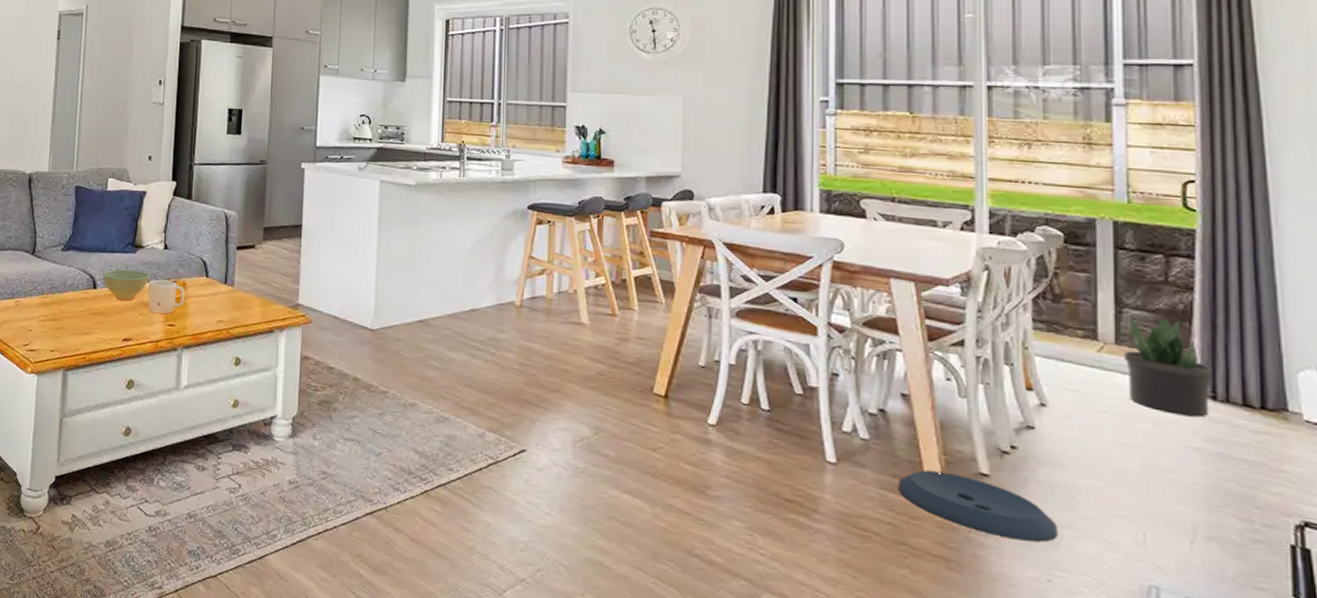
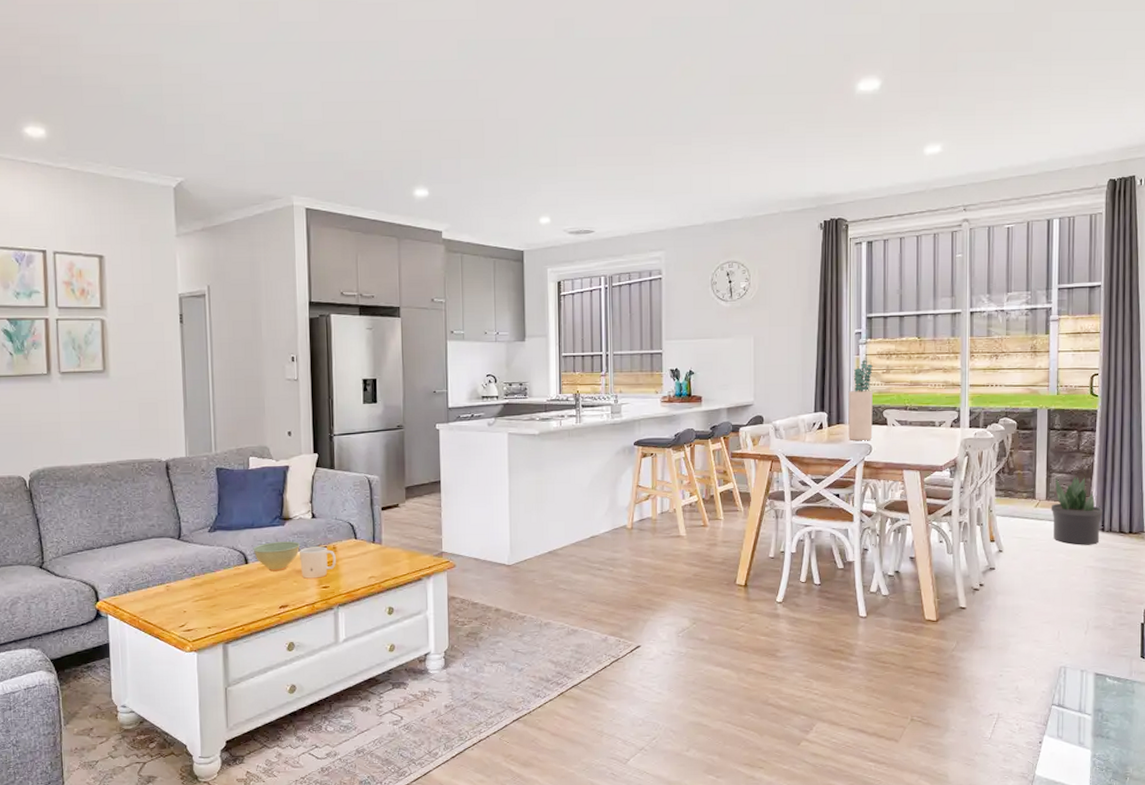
vase: none [810,132,845,236] -> present [848,358,873,441]
robot vacuum: present [899,470,1058,542] -> none [907,610,1007,651]

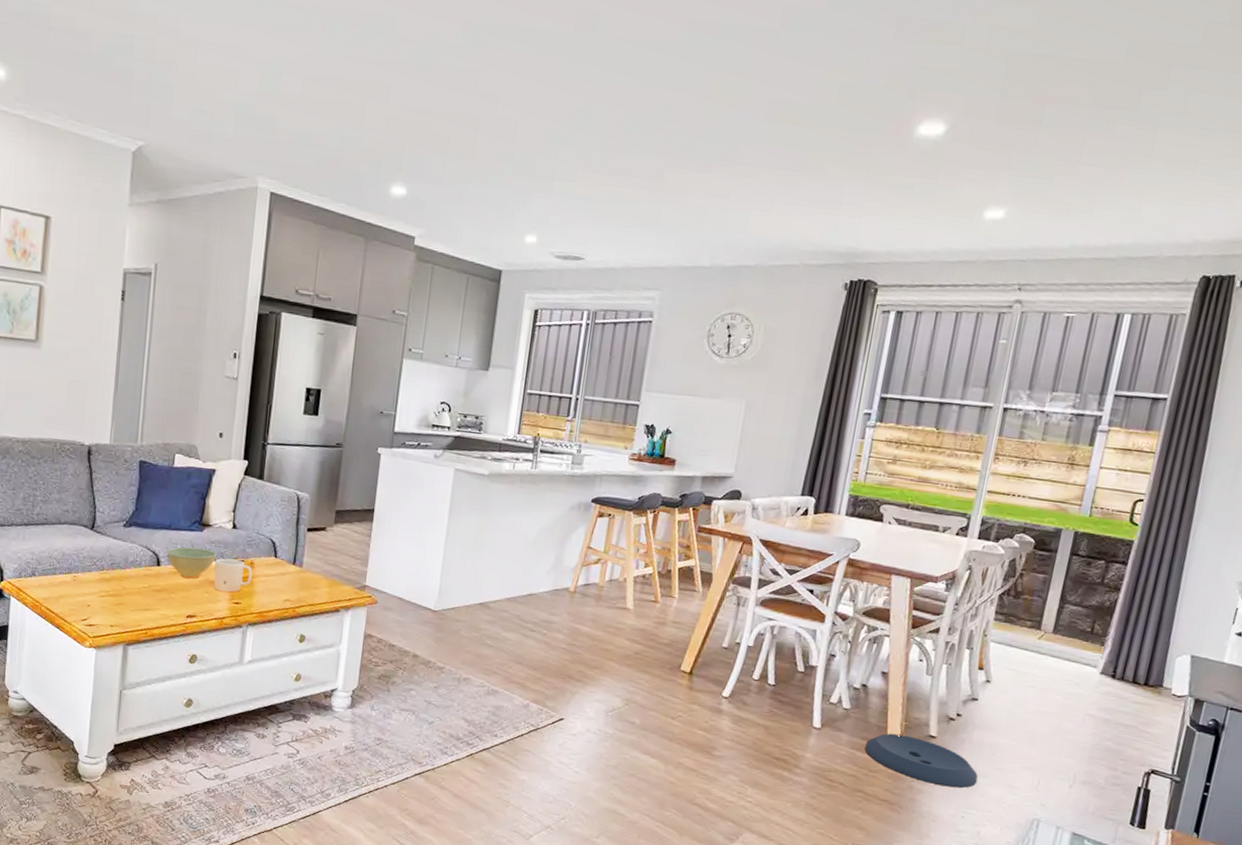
vase: present [848,358,873,441] -> none [835,443,878,537]
robot vacuum: none [907,610,1007,651] -> present [865,733,978,788]
planter: present [1051,477,1103,546] -> none [1053,609,1118,692]

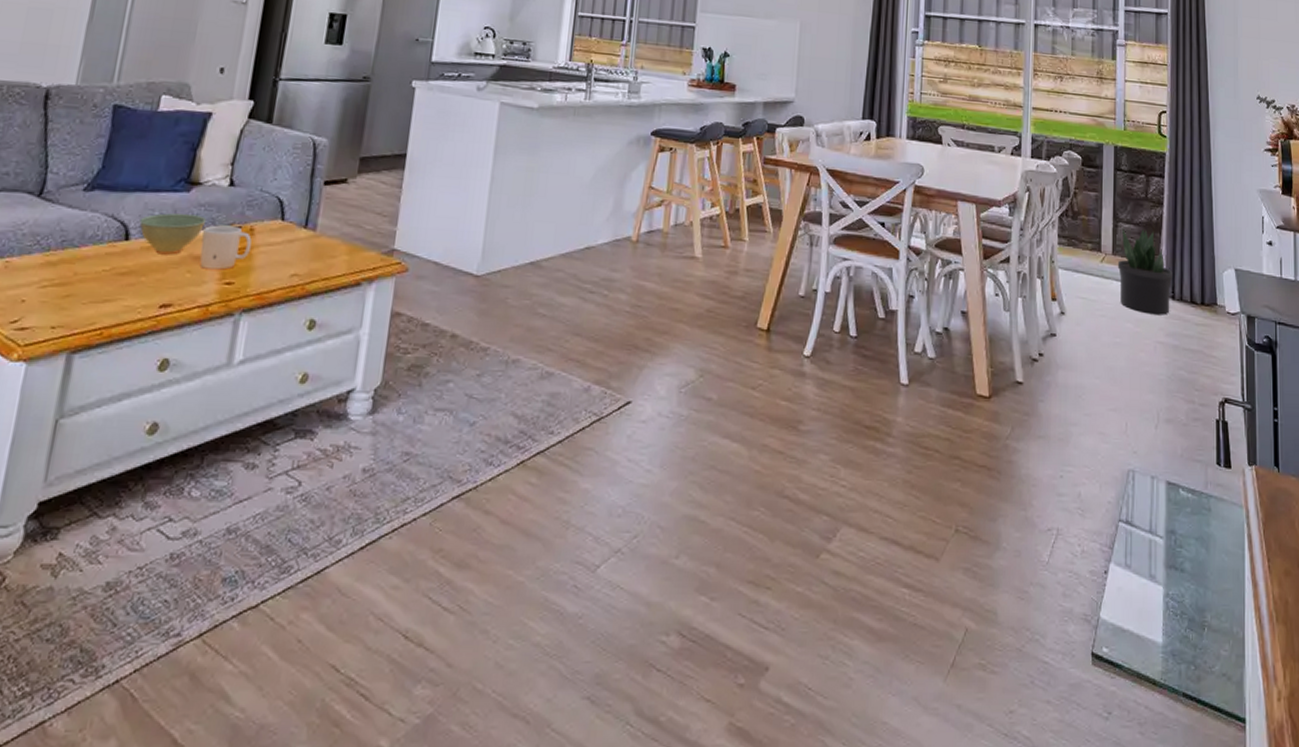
robot vacuum: present [865,733,978,788] -> none [955,383,1069,442]
planter: none [1053,609,1118,692] -> present [1117,228,1173,315]

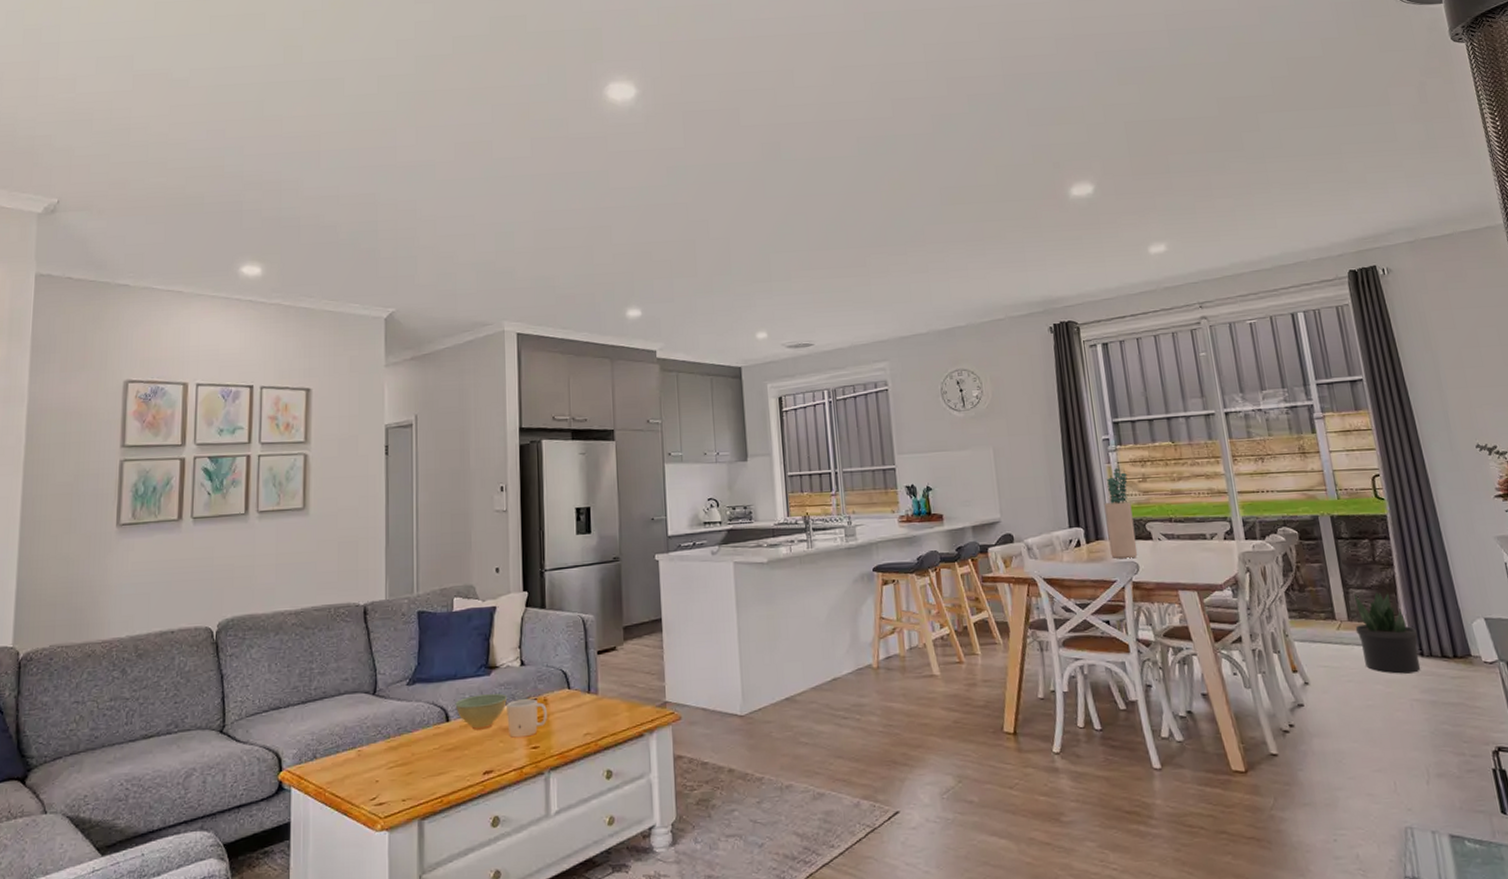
vase: none [898,62,929,161] -> present [1104,466,1138,559]

